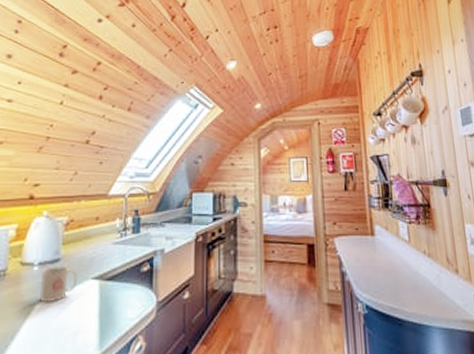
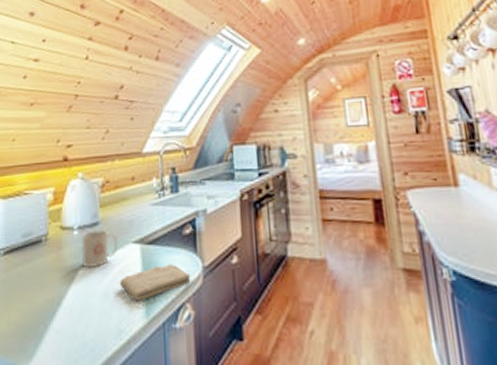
washcloth: none [76,299,145,334] -> present [119,264,191,301]

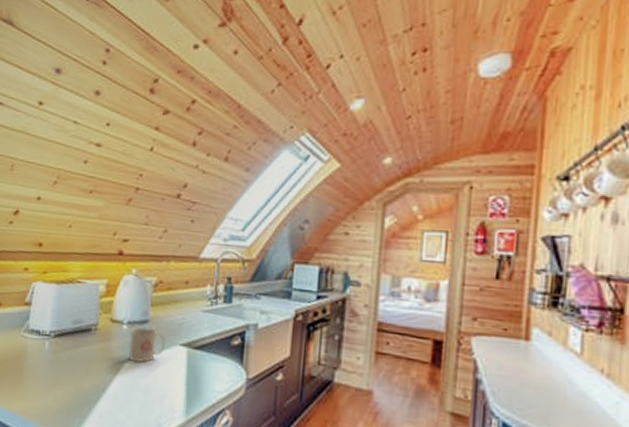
washcloth: present [119,264,191,301] -> none [163,370,234,401]

